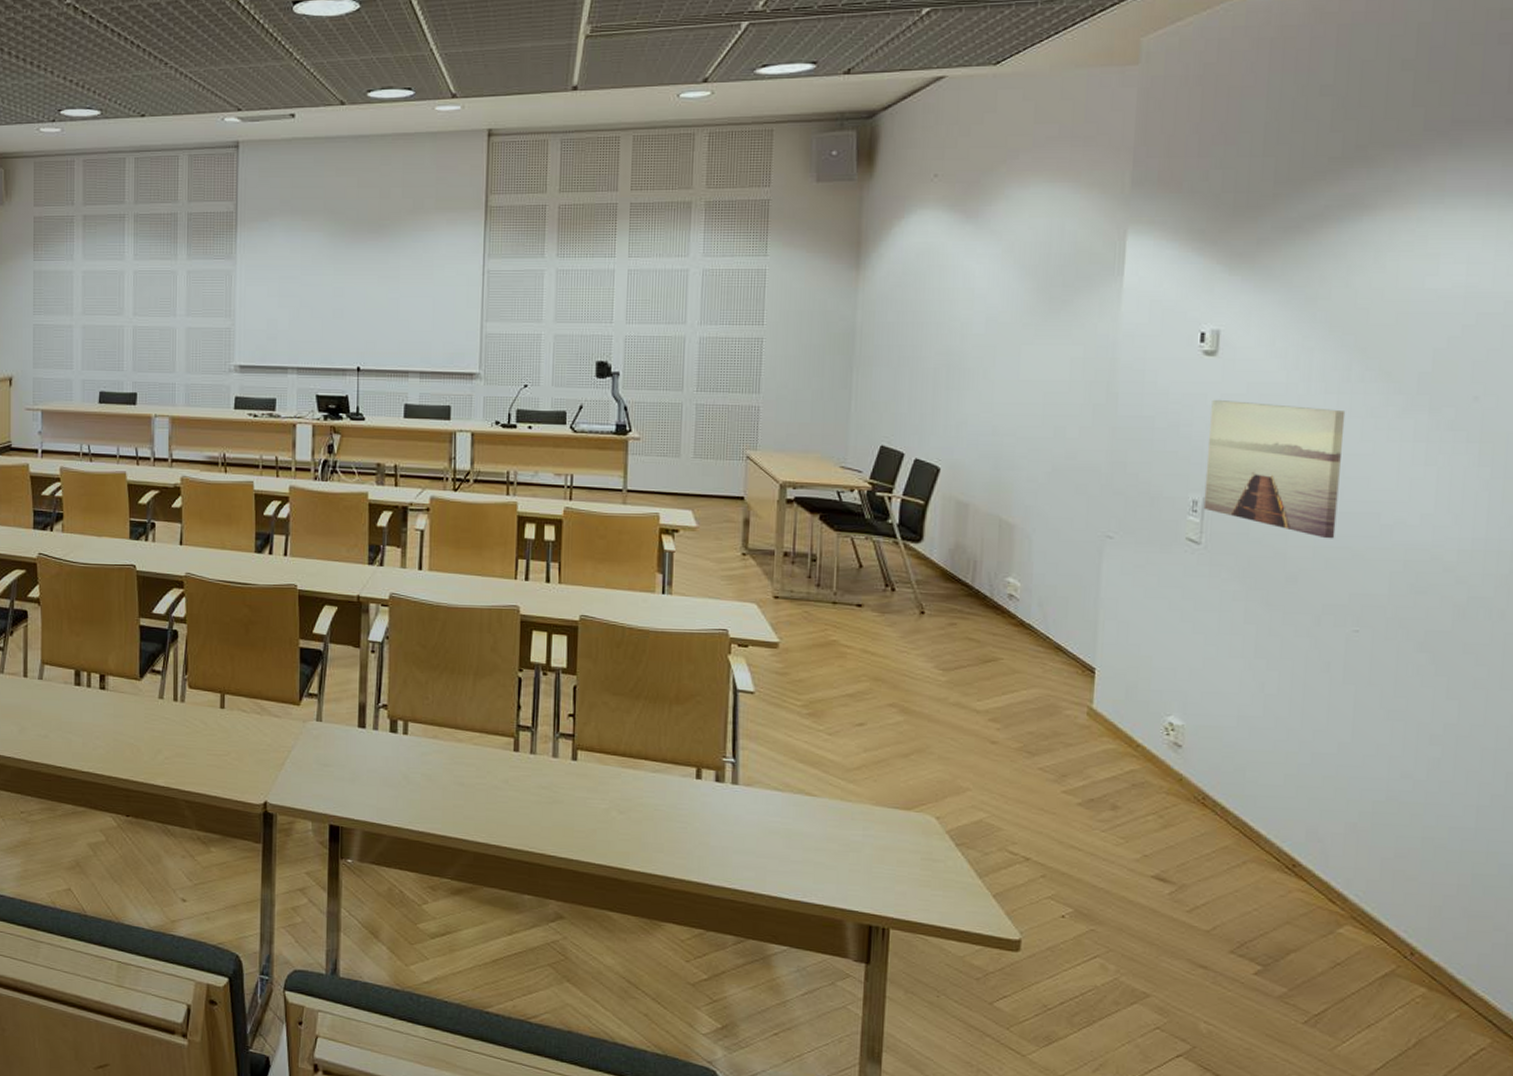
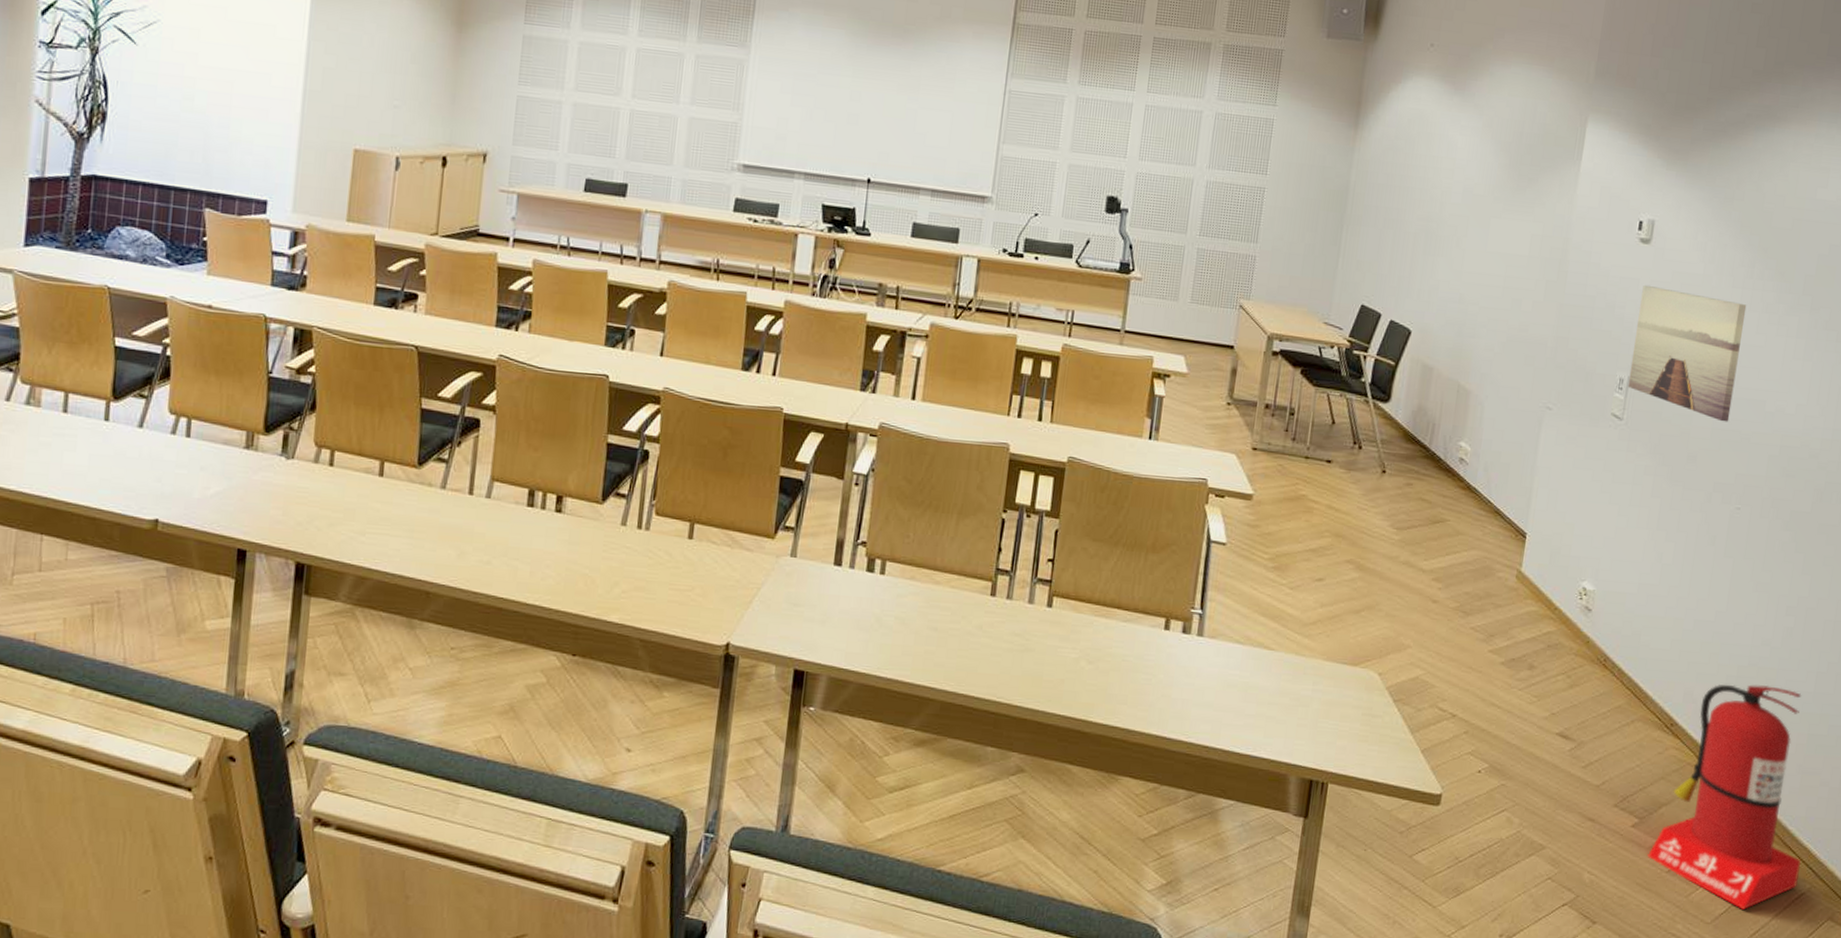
fire extinguisher: none [1277,821,1477,1065] -> present [1647,684,1802,910]

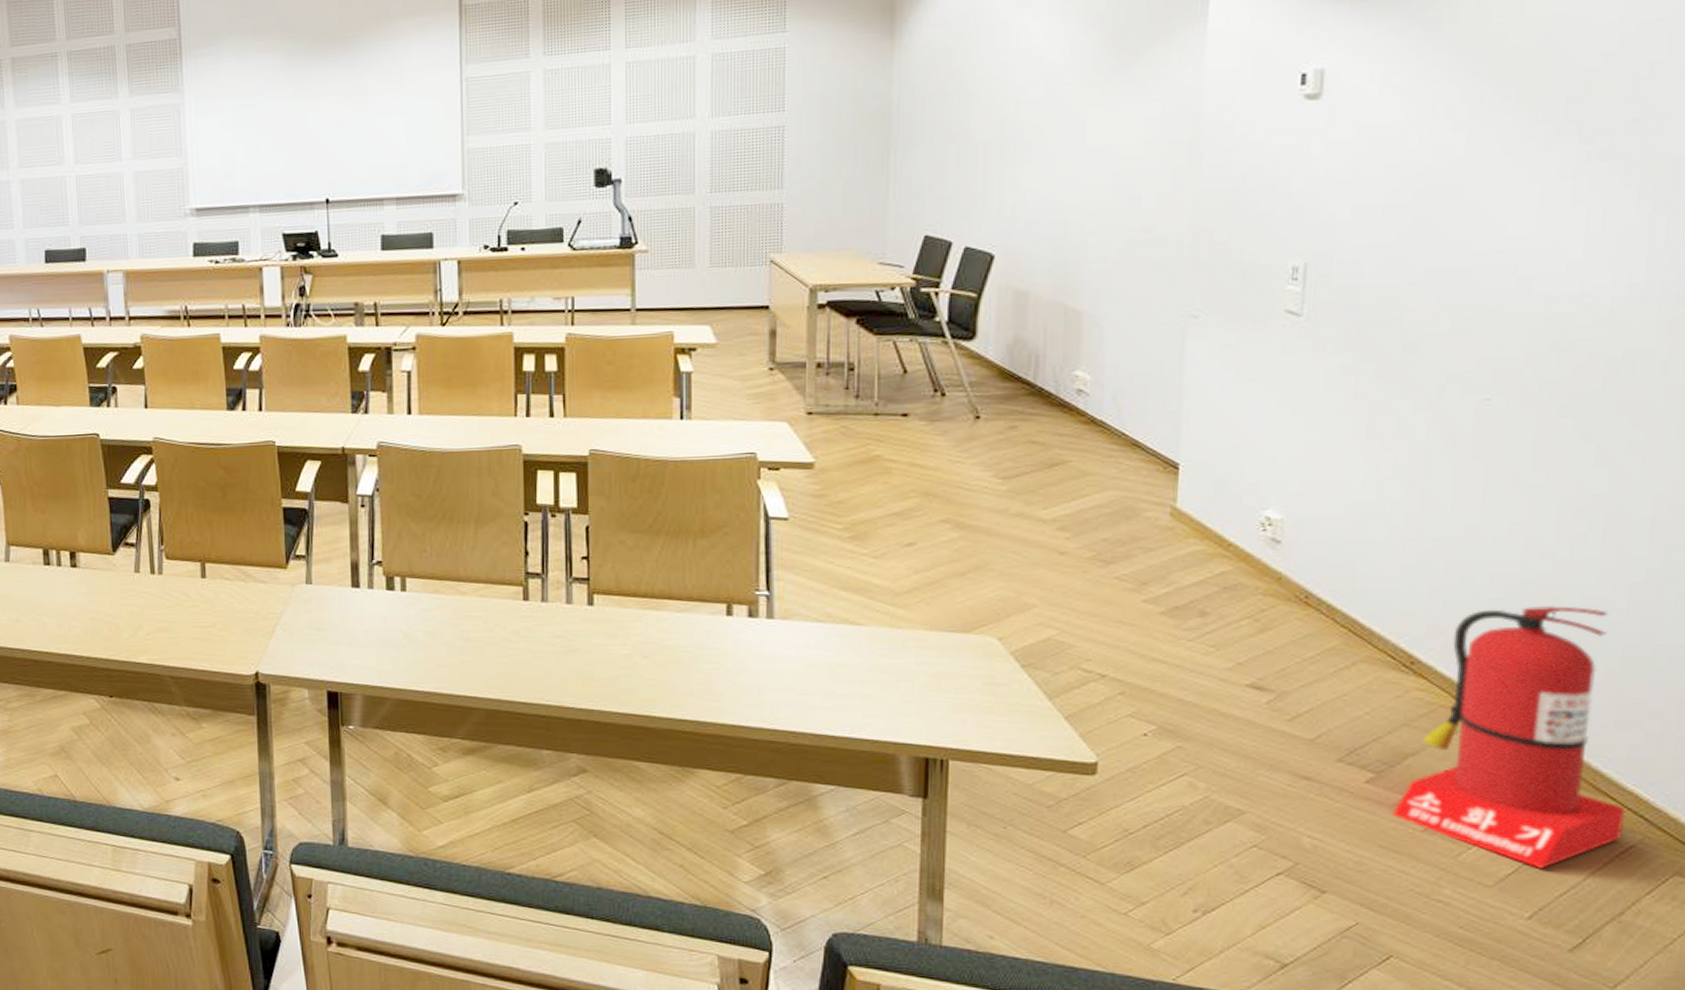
wall art: present [1628,284,1747,422] -> none [1305,148,1477,298]

